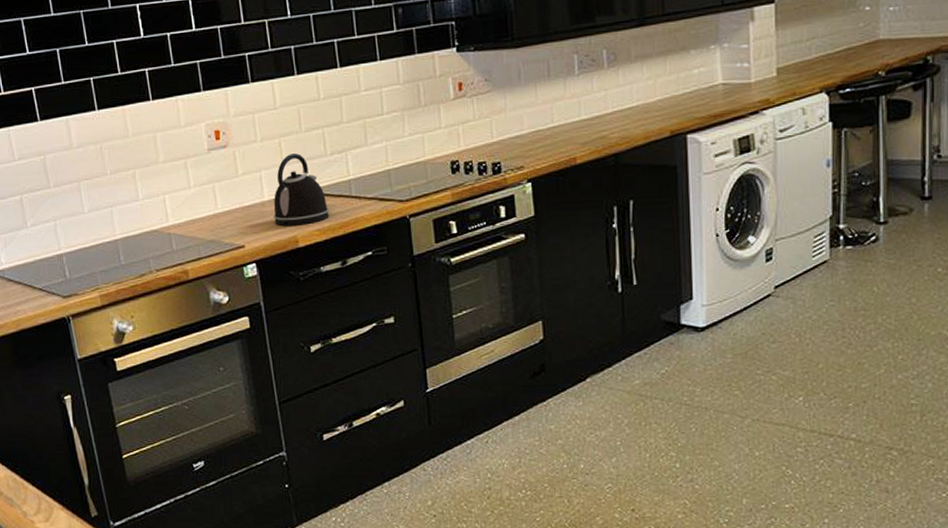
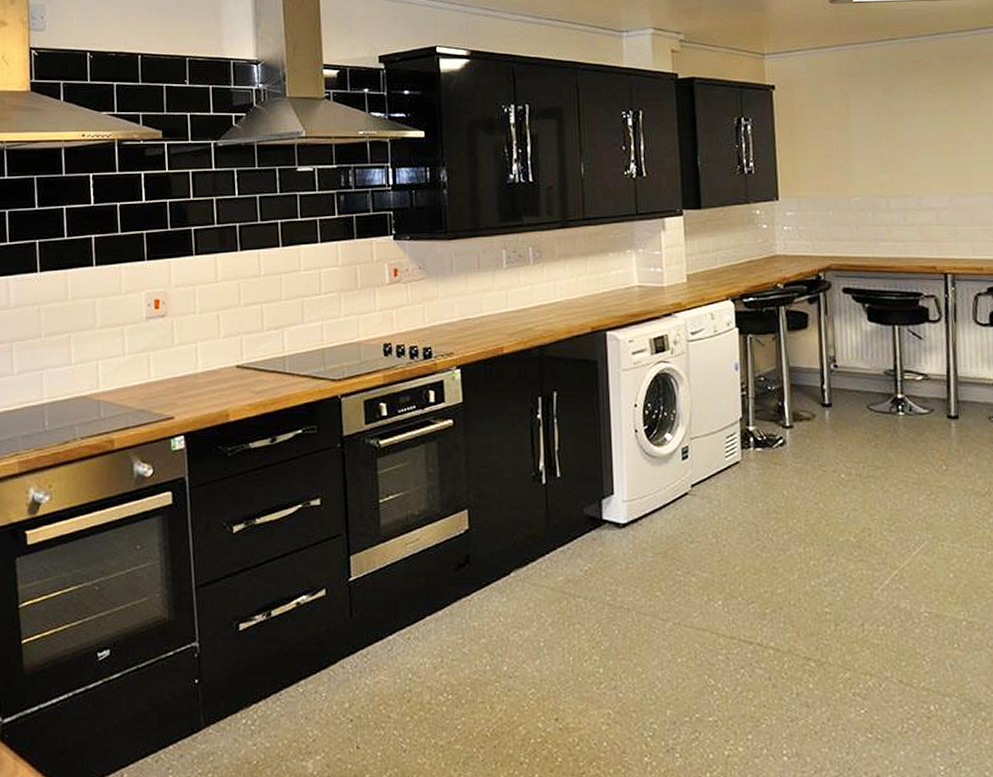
kettle: present [274,153,329,226] -> none [206,327,262,400]

